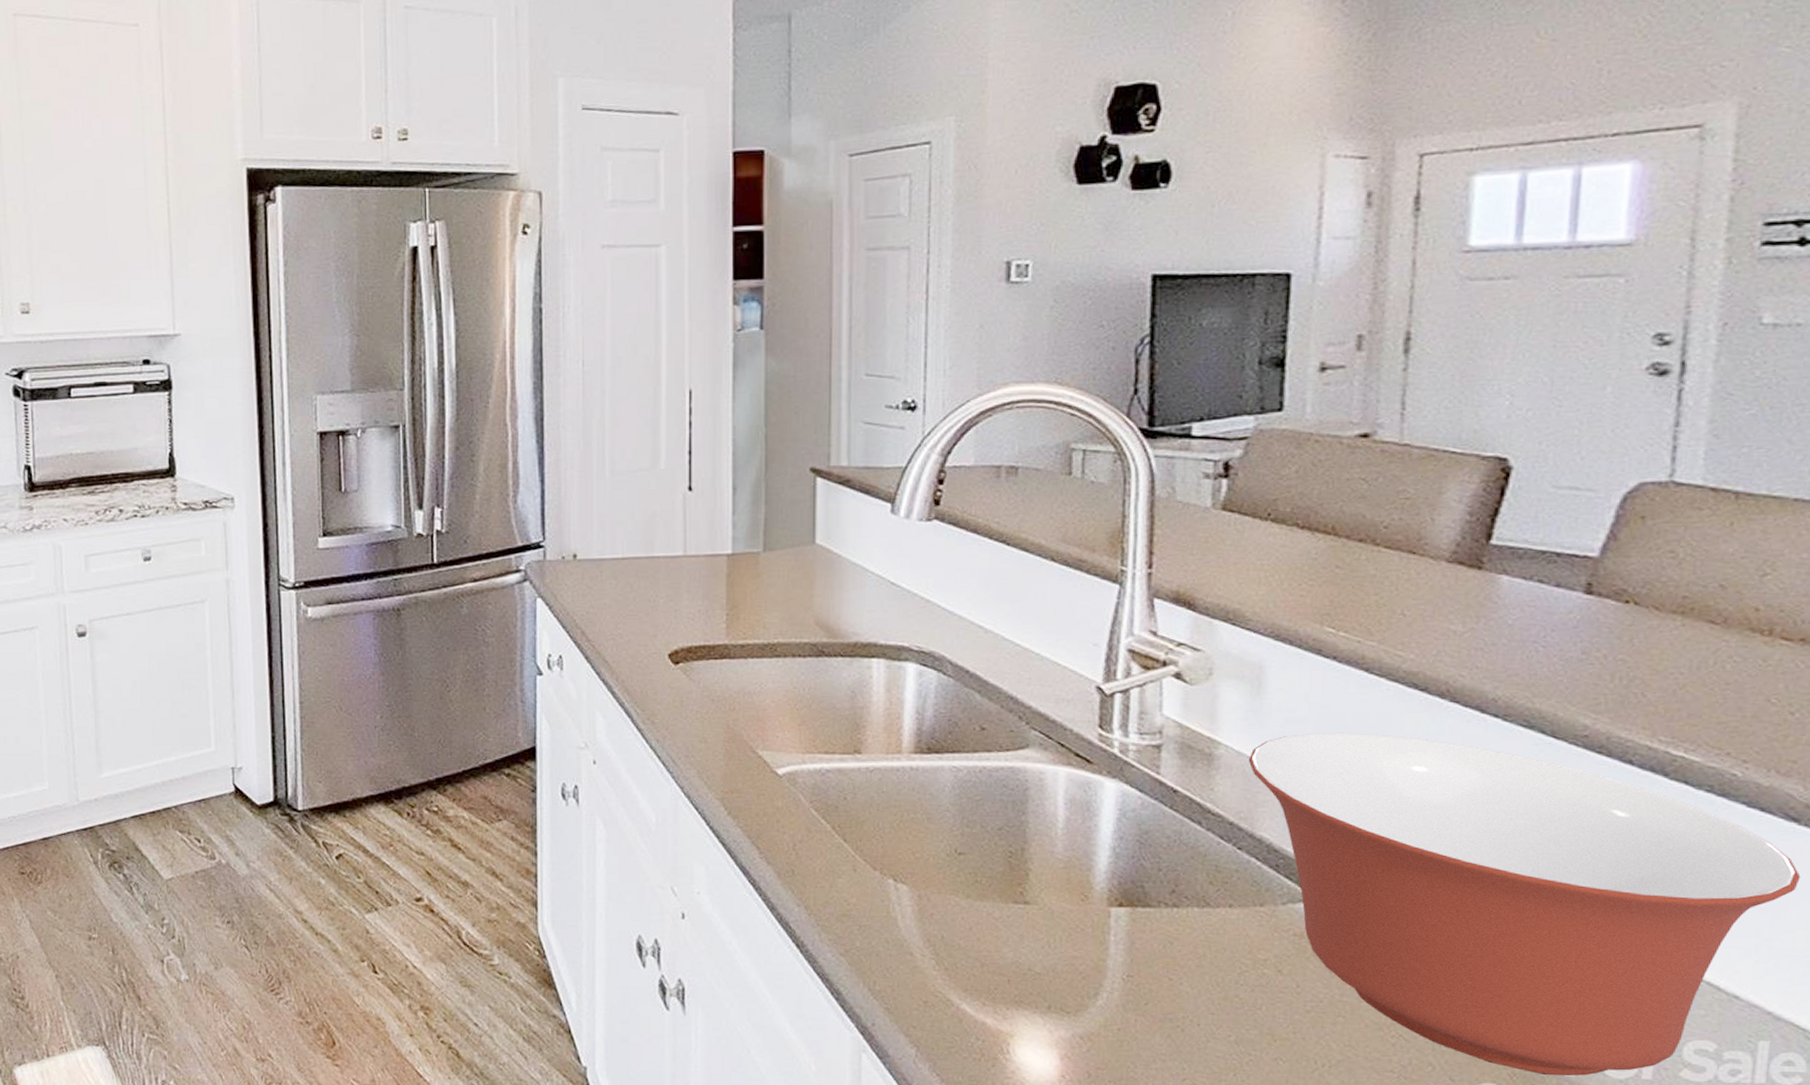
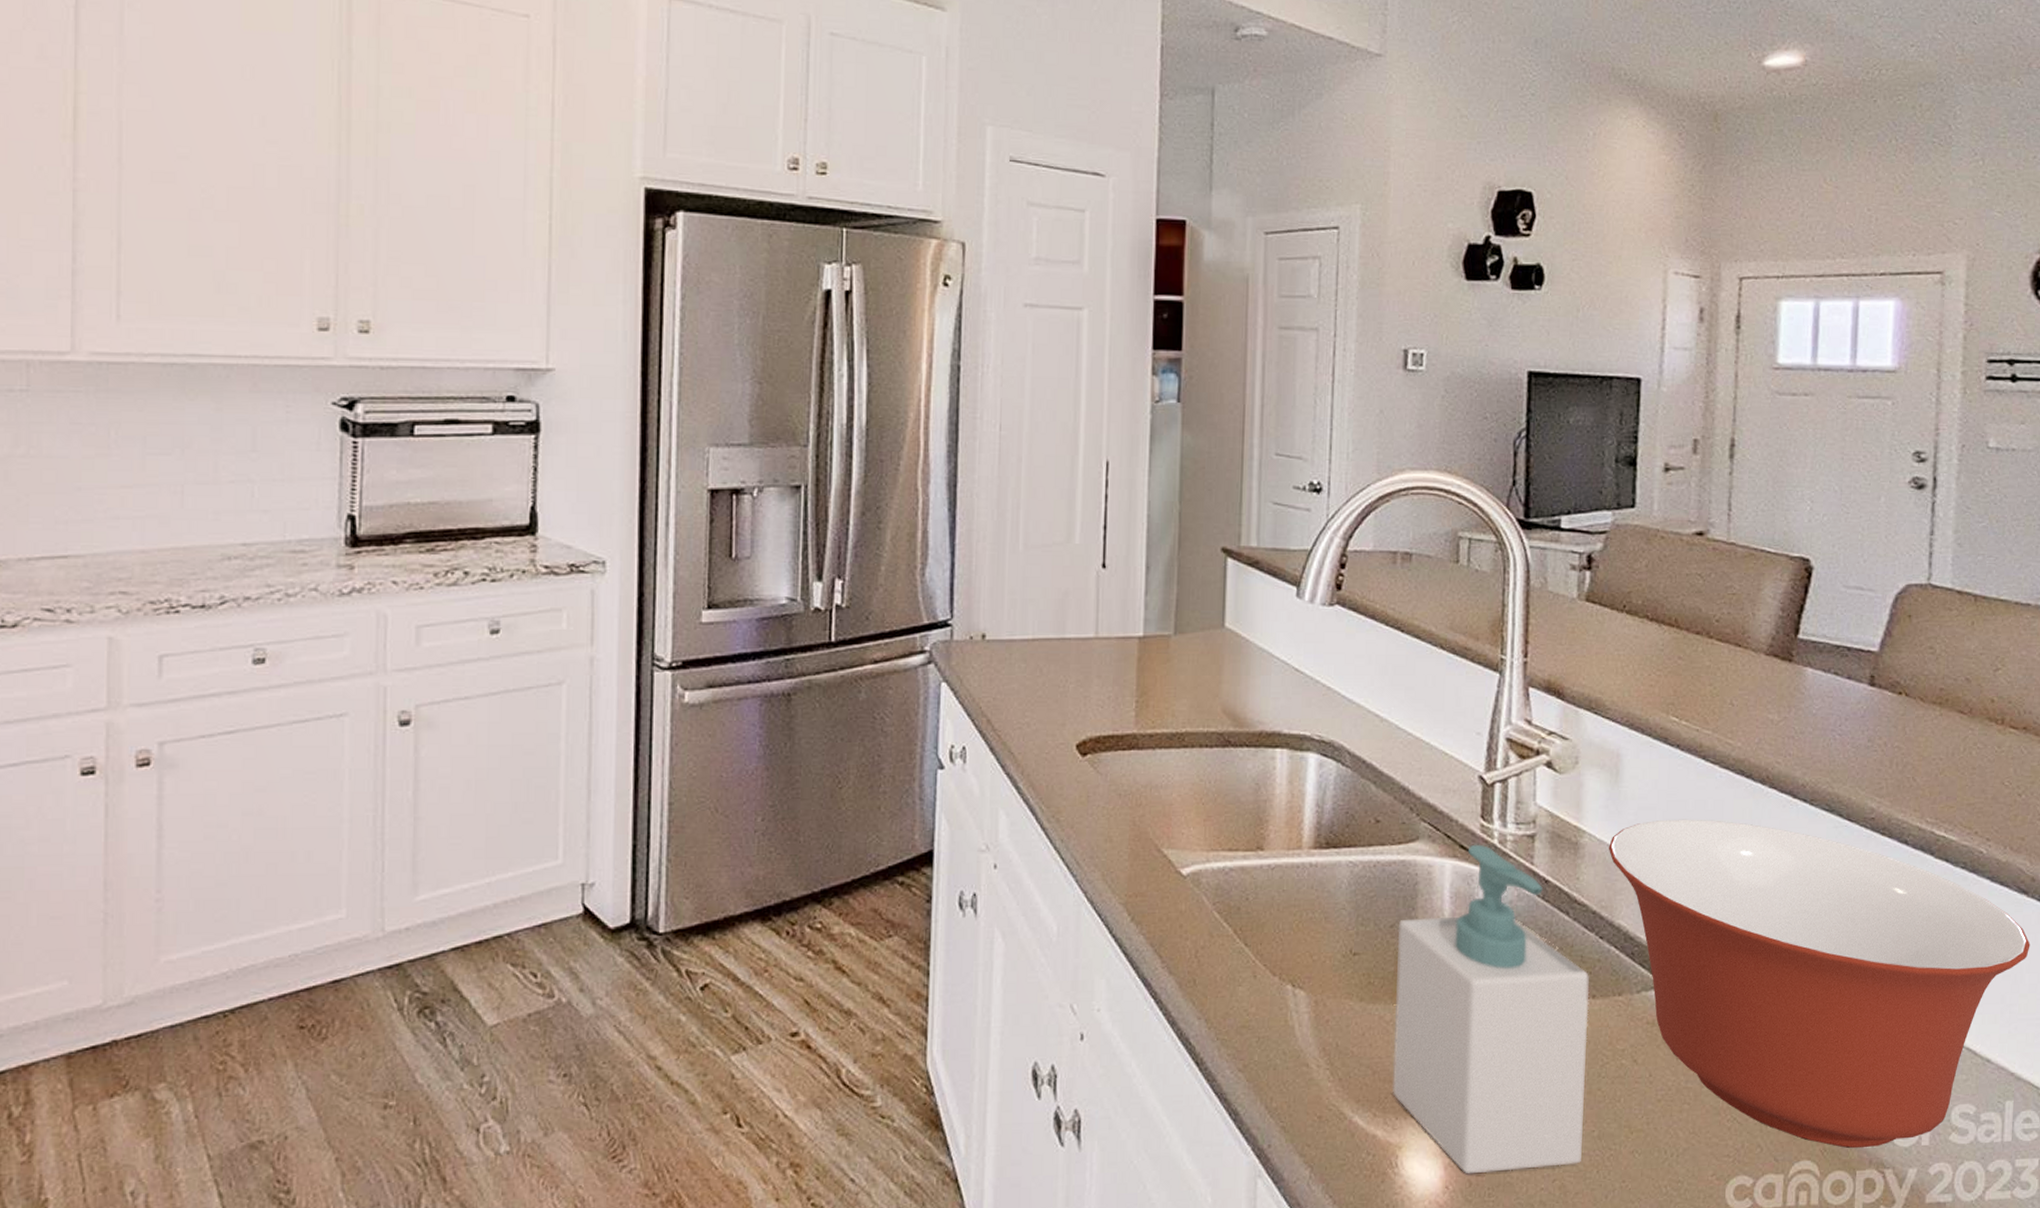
soap bottle: none [1003,753,1226,1067] -> present [1393,844,1590,1174]

